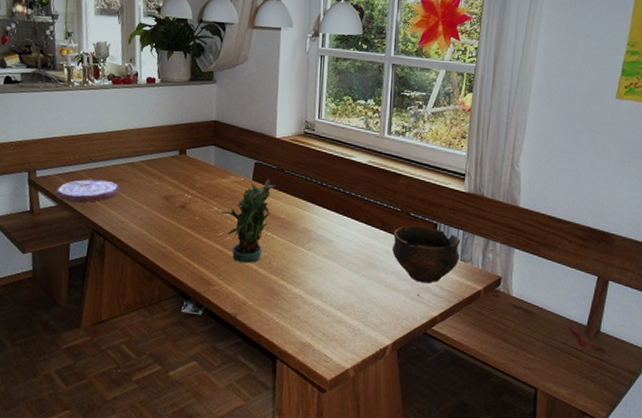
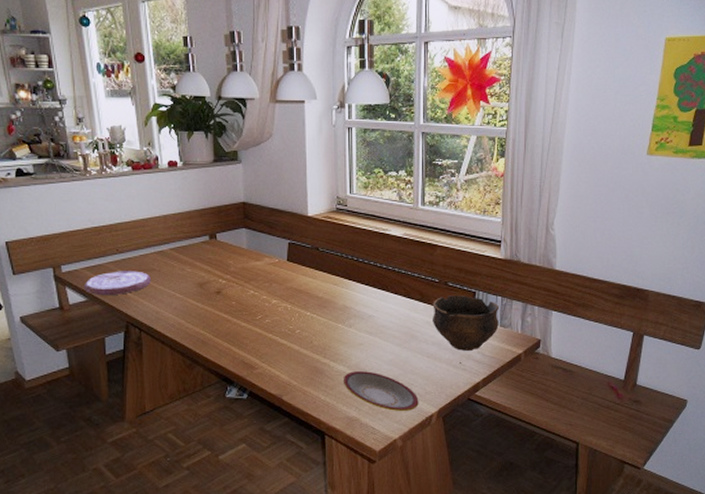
potted plant: present [220,179,275,264] -> none [257,258,311,345]
plate: none [298,295,374,341] -> present [343,371,419,411]

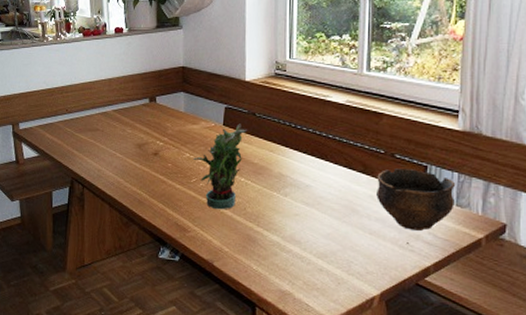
plate: present [84,271,151,296] -> none [37,129,95,153]
potted plant: none [257,258,311,345] -> present [192,123,247,210]
plate: present [343,371,419,411] -> none [276,242,359,291]

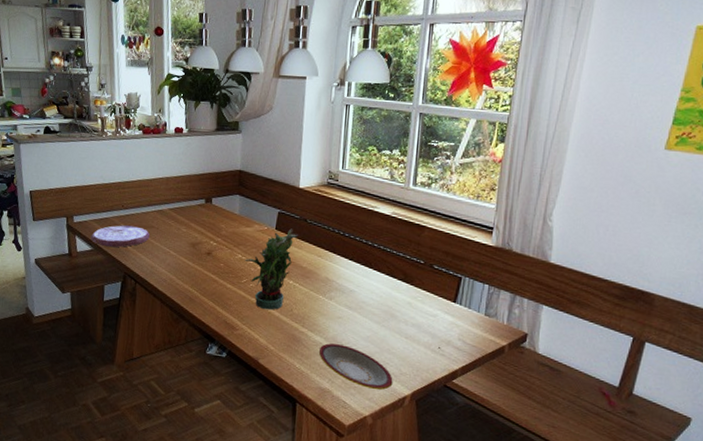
plate: none [37,129,95,153] -> present [90,225,150,248]
plate: none [276,242,359,291] -> present [318,343,393,390]
bowl: present [377,168,456,231] -> none [414,278,486,337]

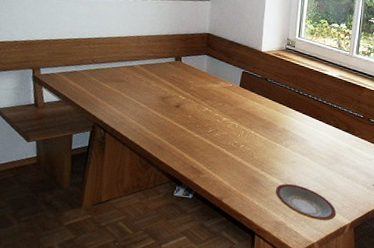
plate: present [90,225,150,248] -> none [58,78,120,99]
potted plant: present [244,228,298,310] -> none [210,86,259,156]

